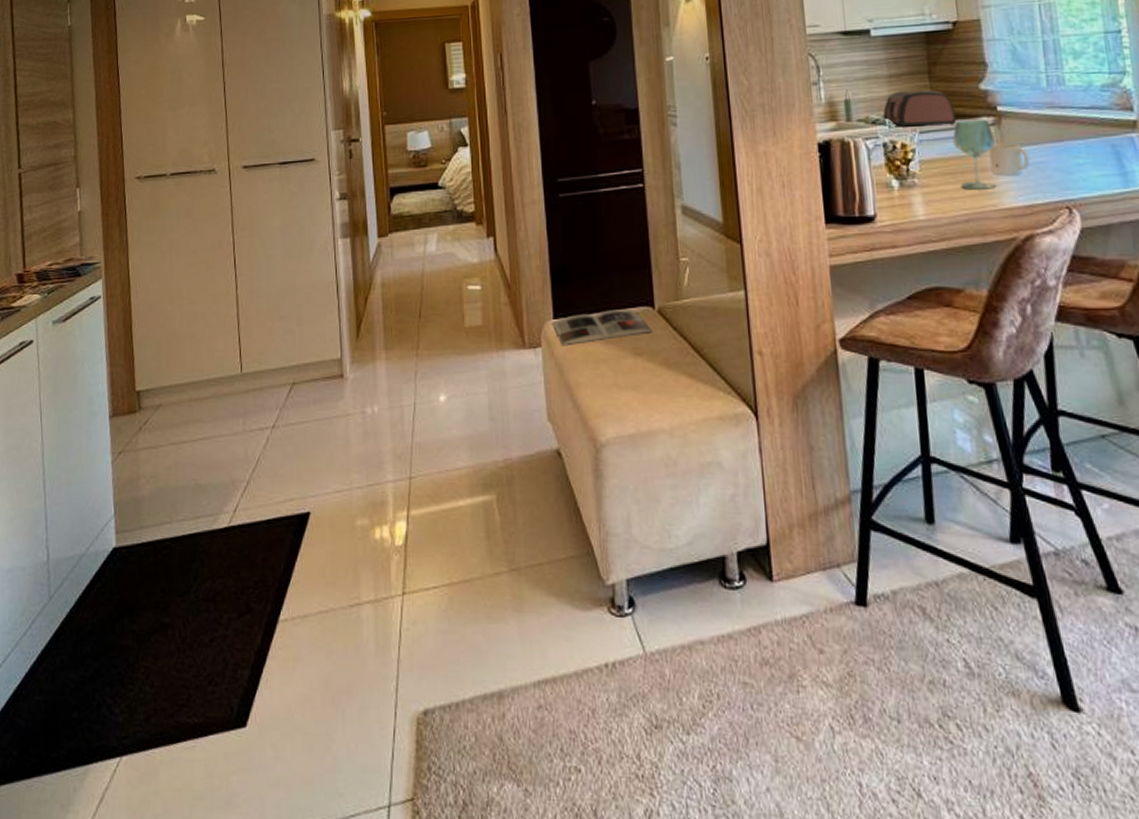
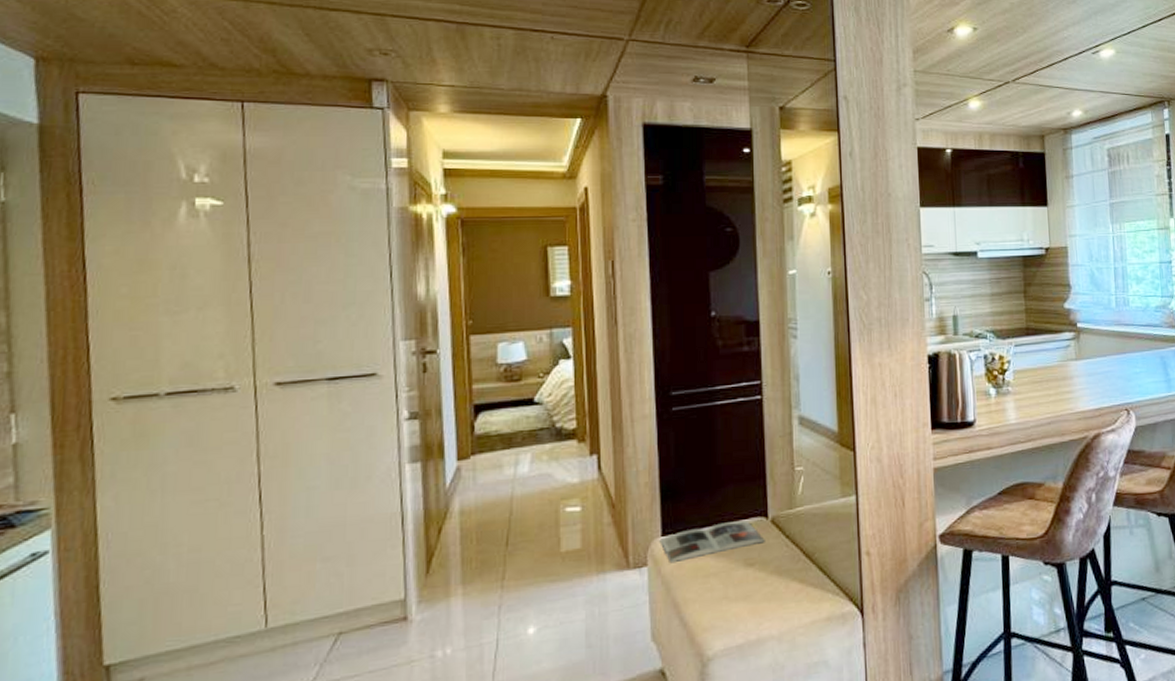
toaster: present [882,90,956,128] -> none [985,308,1044,342]
wine glass: present [952,119,995,190] -> none [1041,334,1074,396]
mug: present [988,143,1030,176] -> none [1068,355,1100,384]

